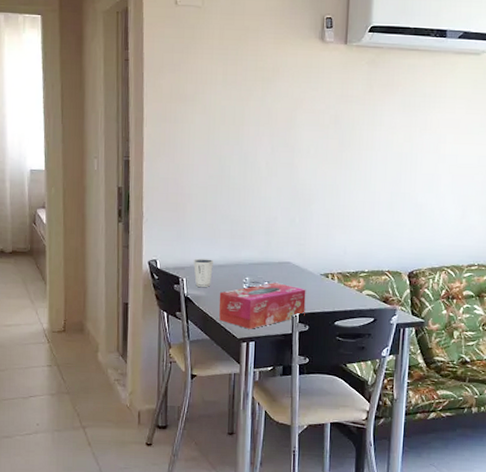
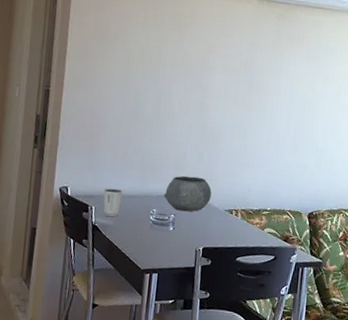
tissue box: present [219,283,306,329] -> none [124,216,211,261]
bowl: none [256,241,306,278] -> present [164,175,212,212]

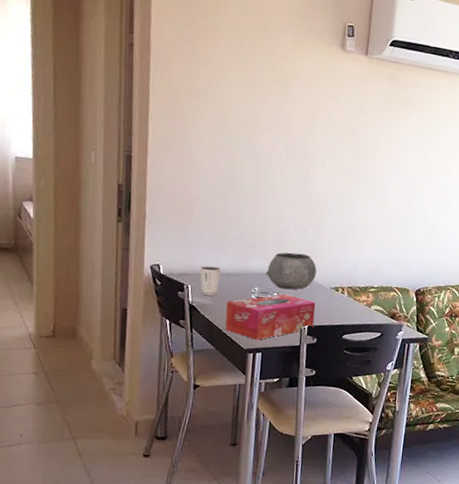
tissue box: none [124,216,211,261] -> present [225,294,316,340]

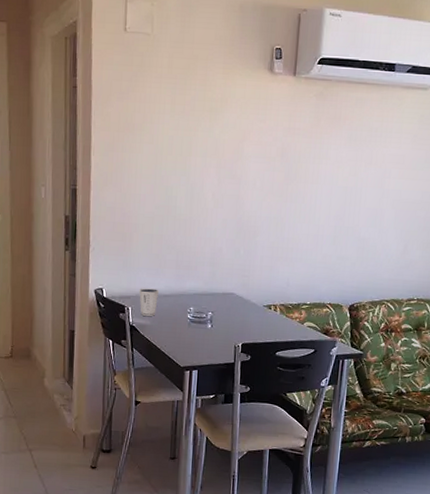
tissue box: present [225,294,316,340] -> none [163,313,249,358]
bowl: present [266,252,317,290] -> none [200,272,249,309]

